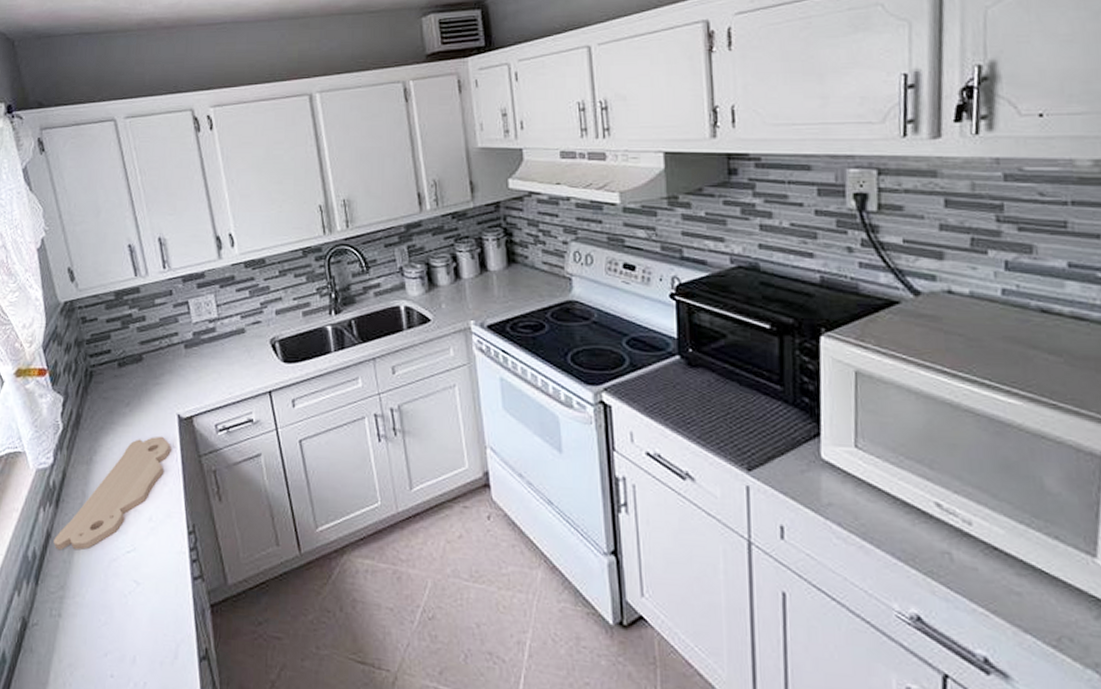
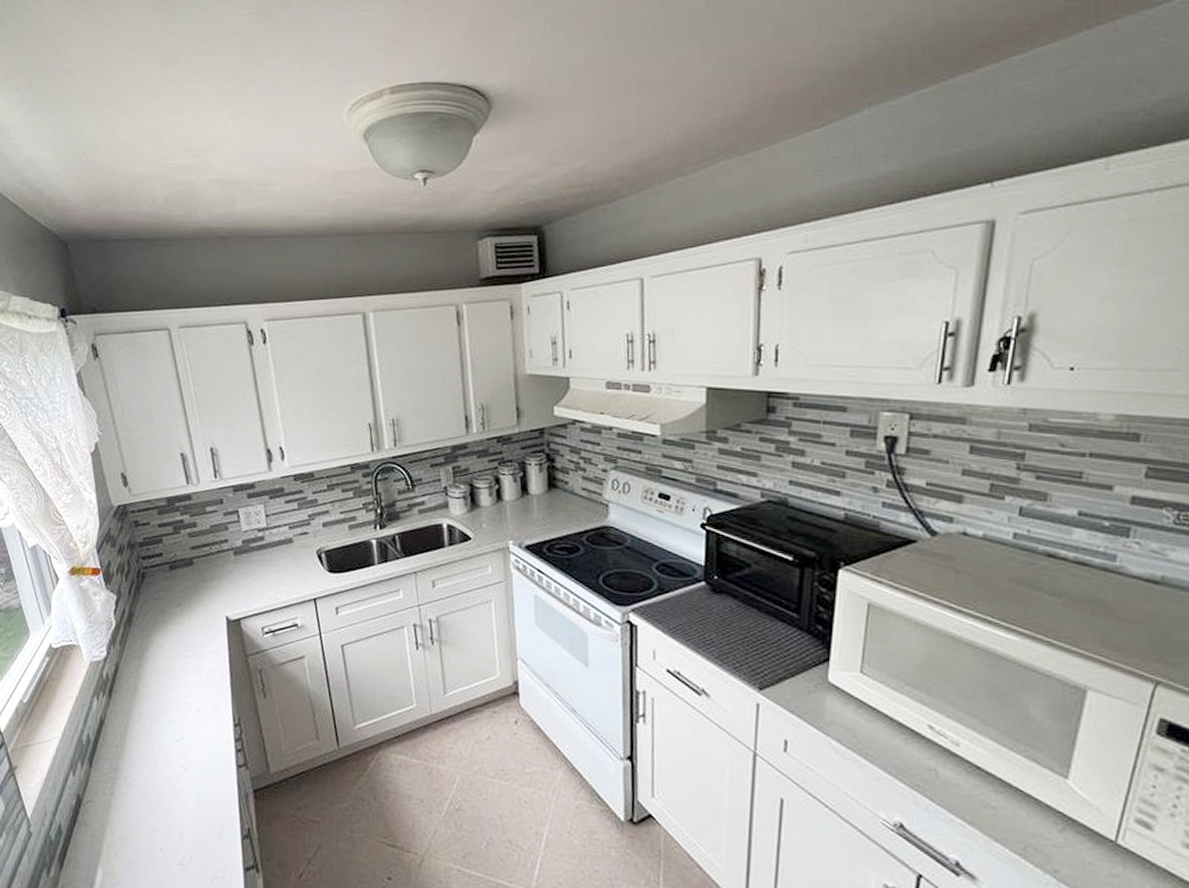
cutting board: present [53,436,171,551] -> none [106,635,220,737]

